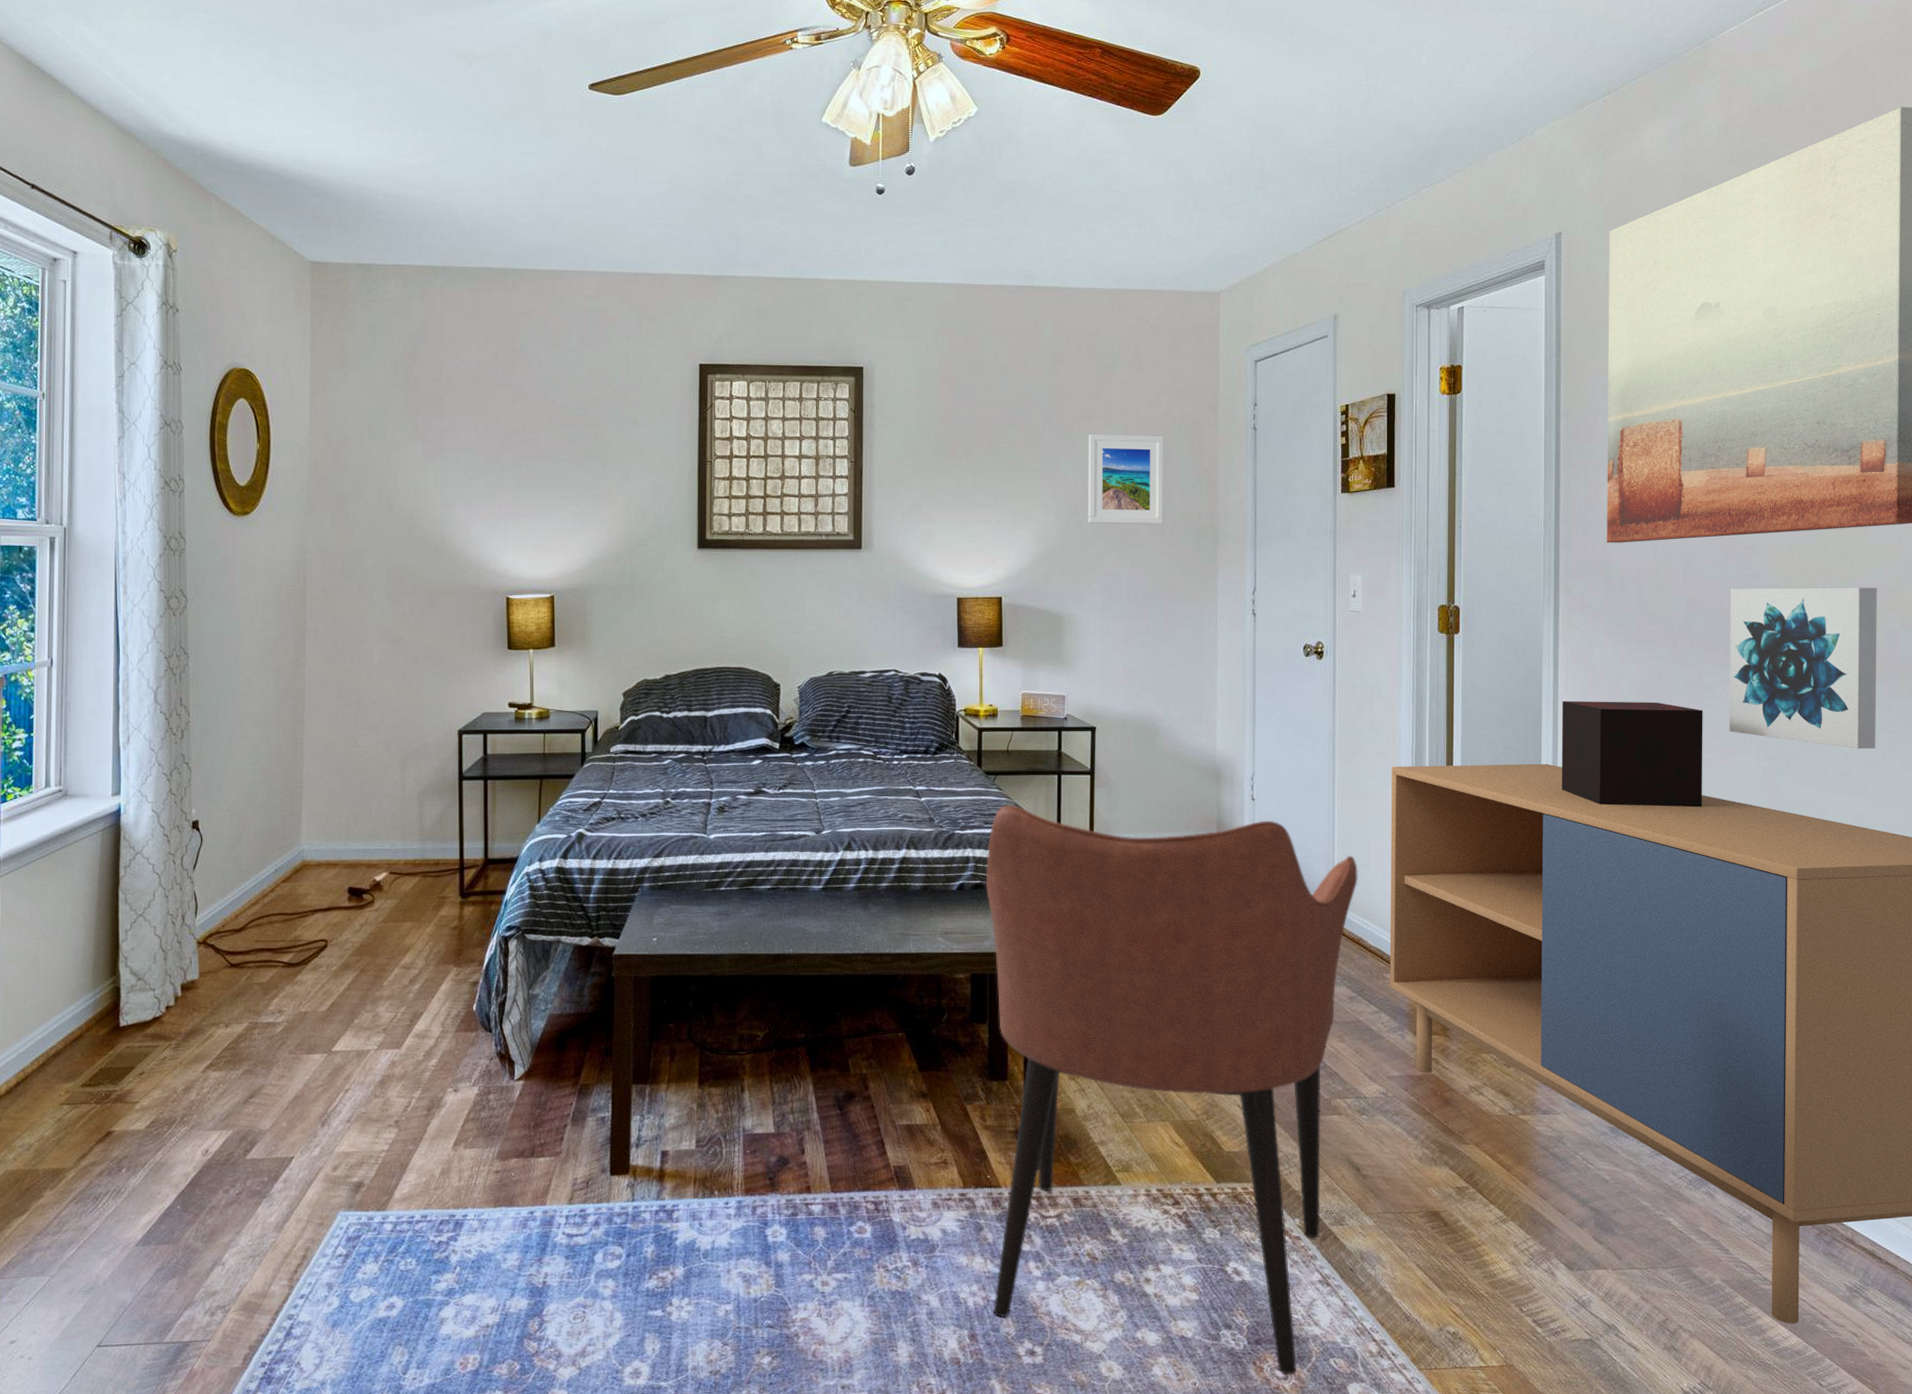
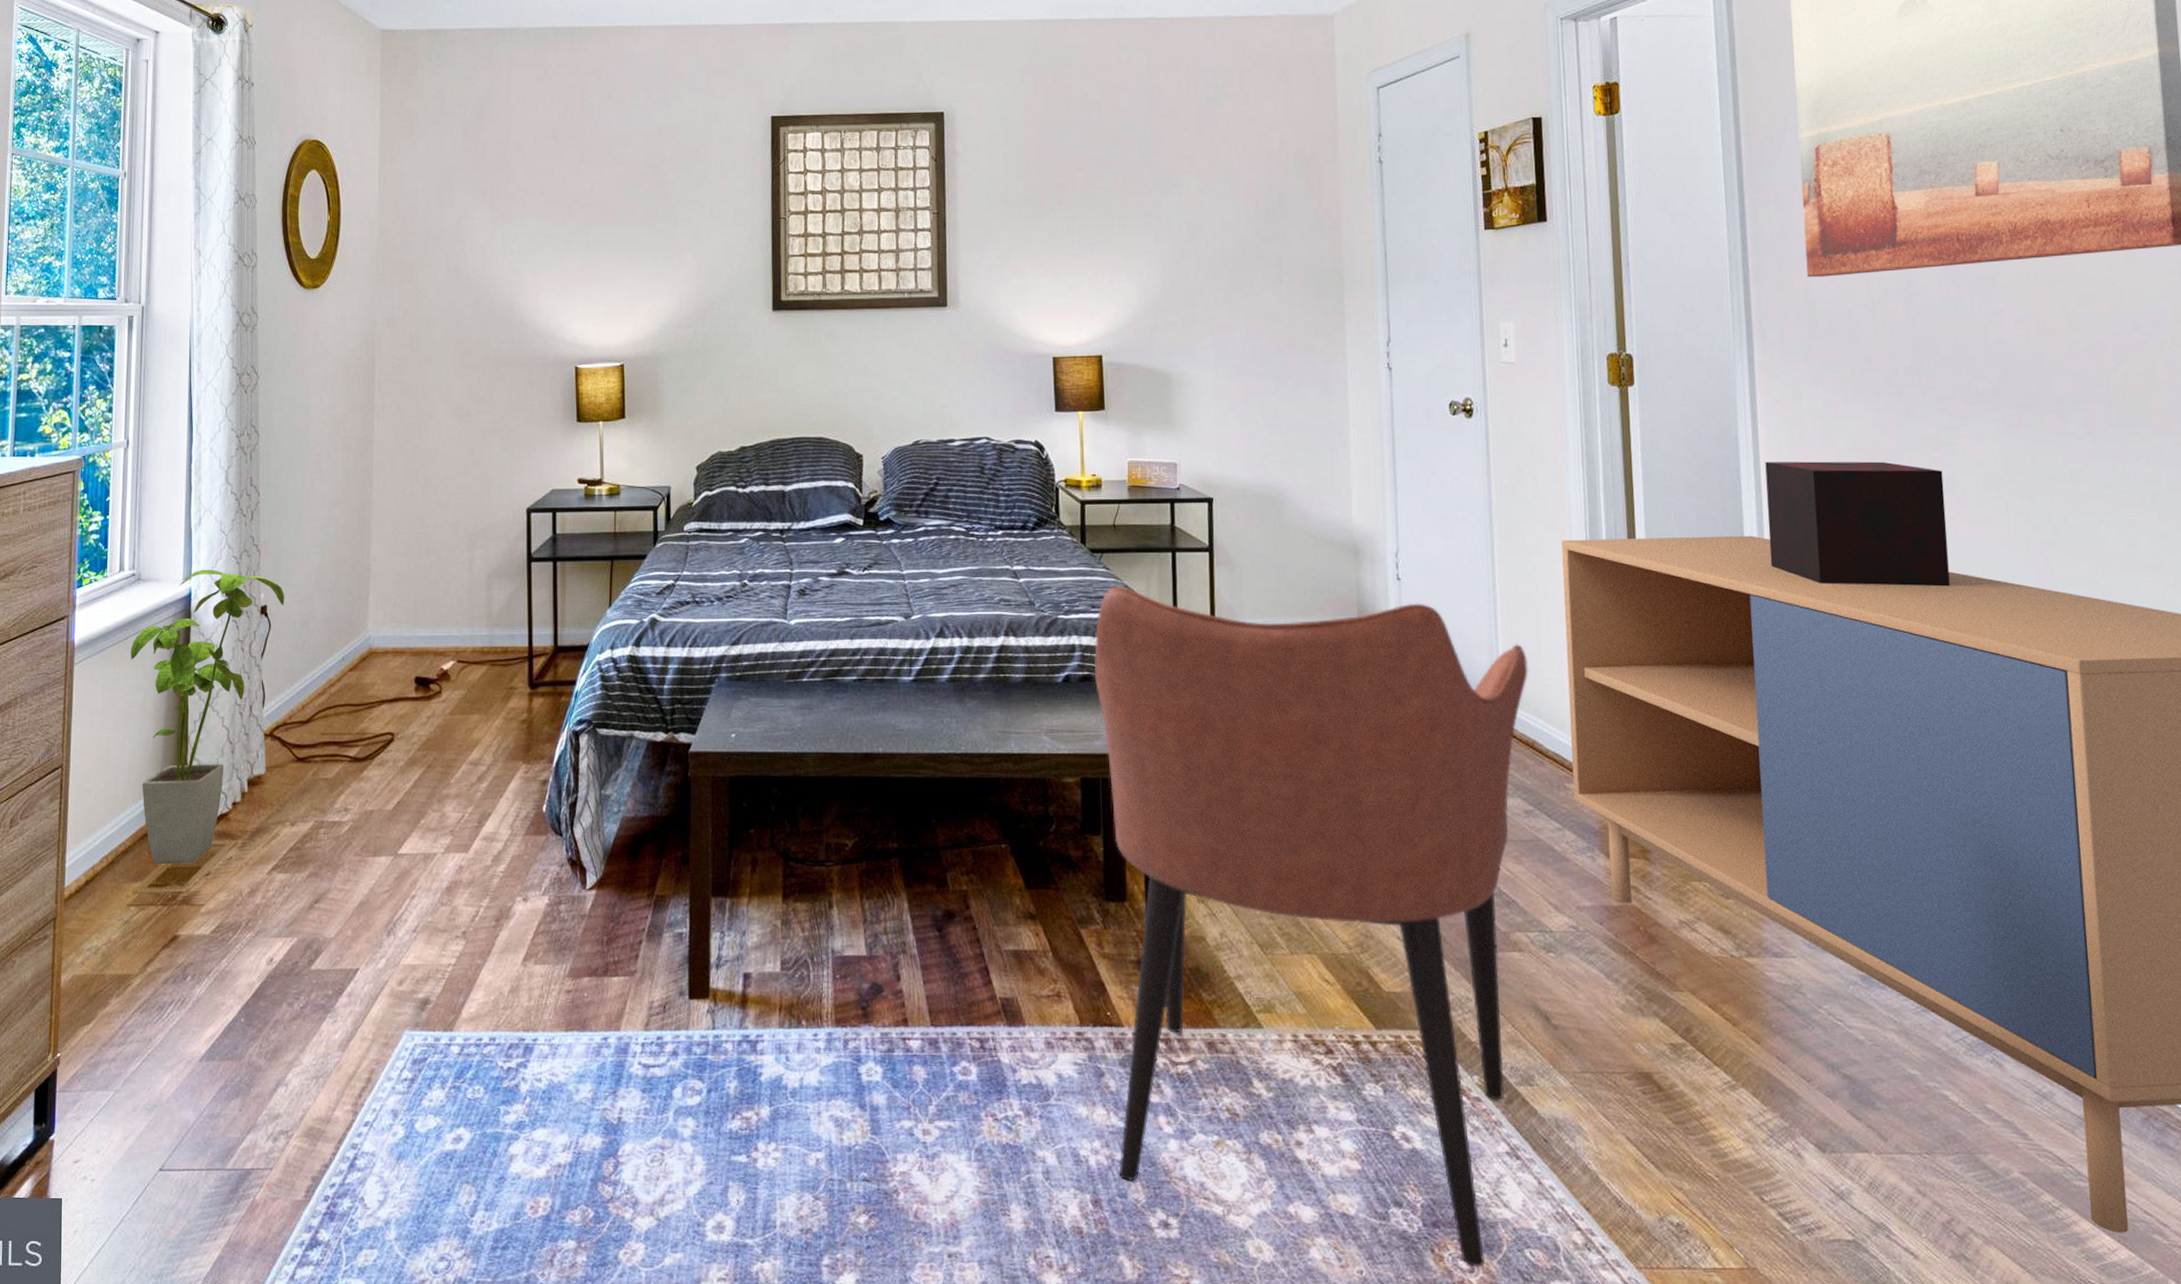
house plant: none [59,785,217,1066] -> present [131,569,285,865]
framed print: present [1088,434,1164,524] -> none [1192,173,1281,272]
wall art: present [1729,587,1877,749] -> none [1965,321,2170,515]

